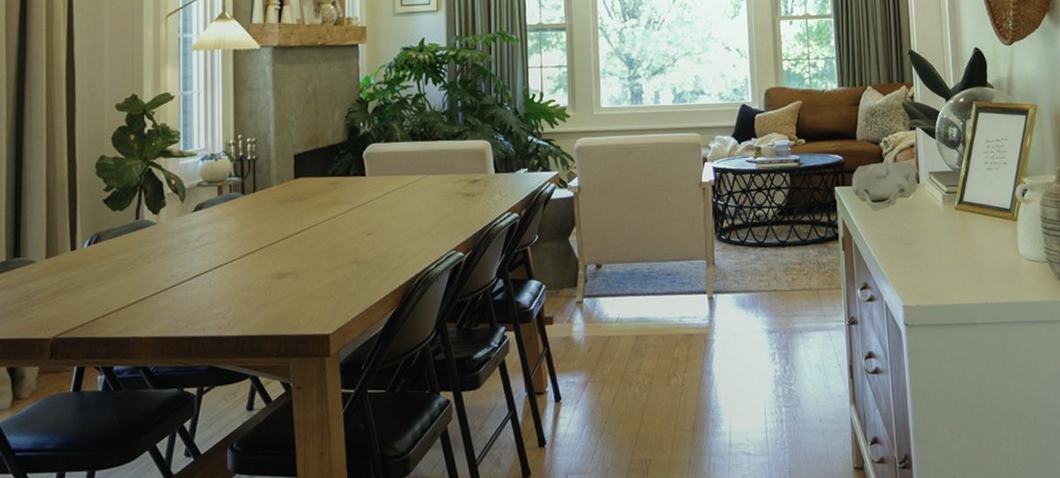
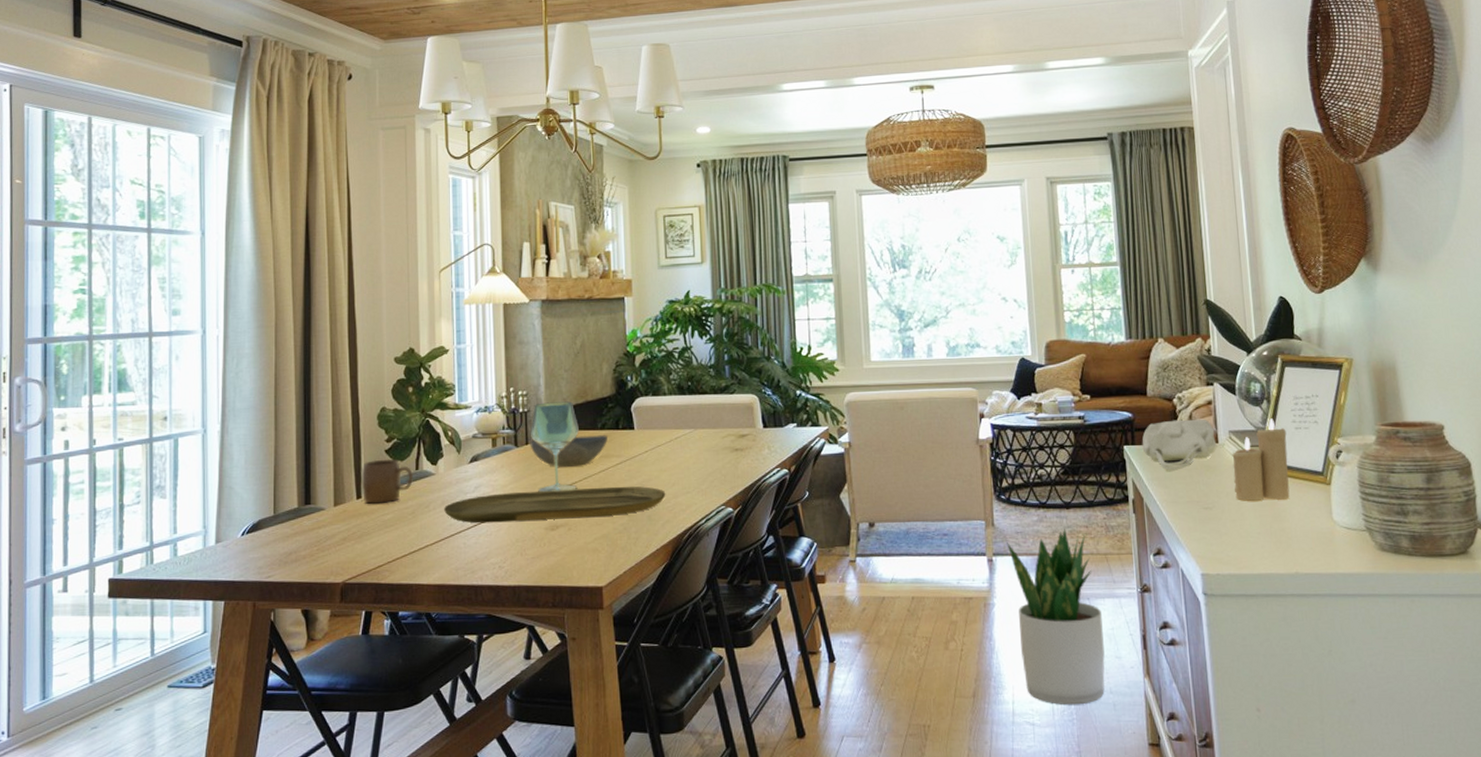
mug: none [76,208,134,255] -> present [361,459,414,504]
placemat: none [165,232,397,273] -> present [444,486,666,523]
wine glass: none [257,148,309,240] -> present [529,401,579,492]
bowl: none [257,182,338,215] -> present [530,435,607,467]
planter: none [726,266,815,435] -> present [1007,529,1105,705]
candle: none [931,160,982,237] -> present [1232,418,1290,501]

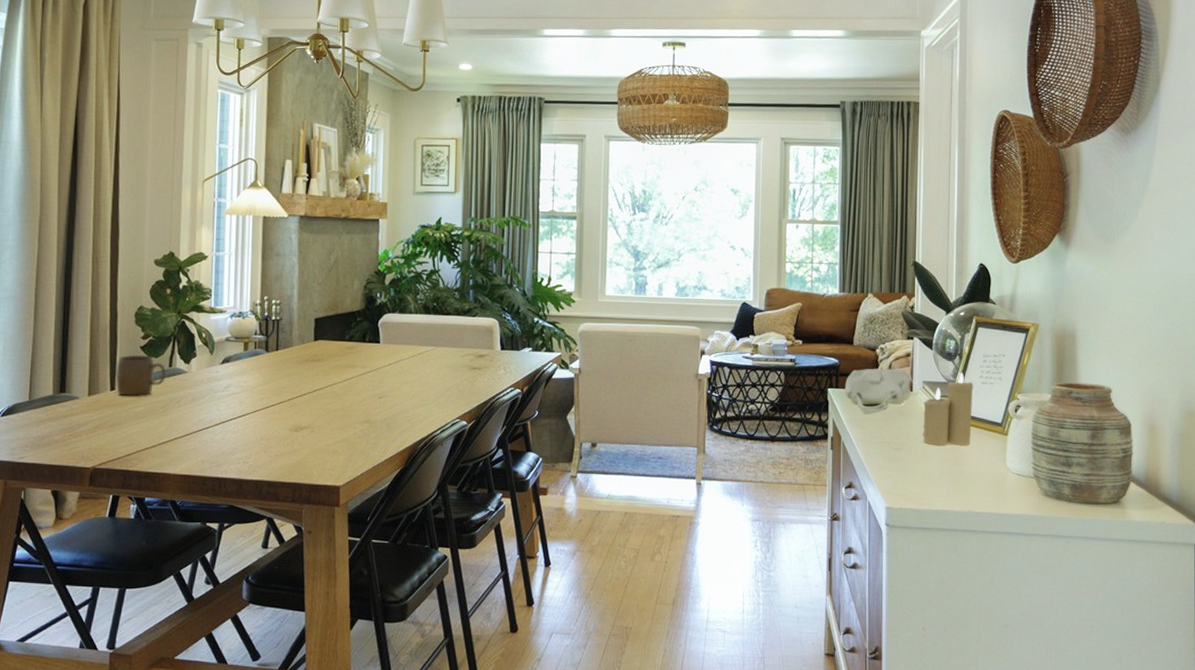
placemat: present [444,486,666,523] -> none [194,394,406,422]
wine glass: present [529,401,579,492] -> none [280,312,328,396]
bowl: present [530,435,607,467] -> none [280,346,354,374]
planter: present [1007,529,1105,705] -> none [715,459,794,617]

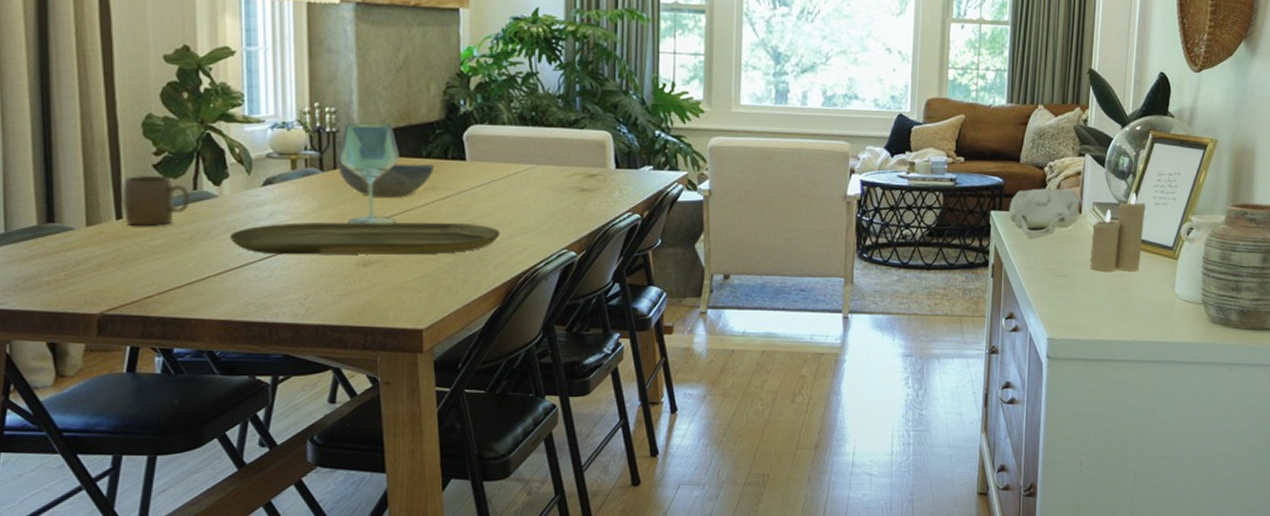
placemat: none [194,394,406,422] -> present [230,222,501,255]
wine glass: none [280,312,328,396] -> present [338,122,399,224]
bowl: none [280,346,354,374] -> present [338,163,433,197]

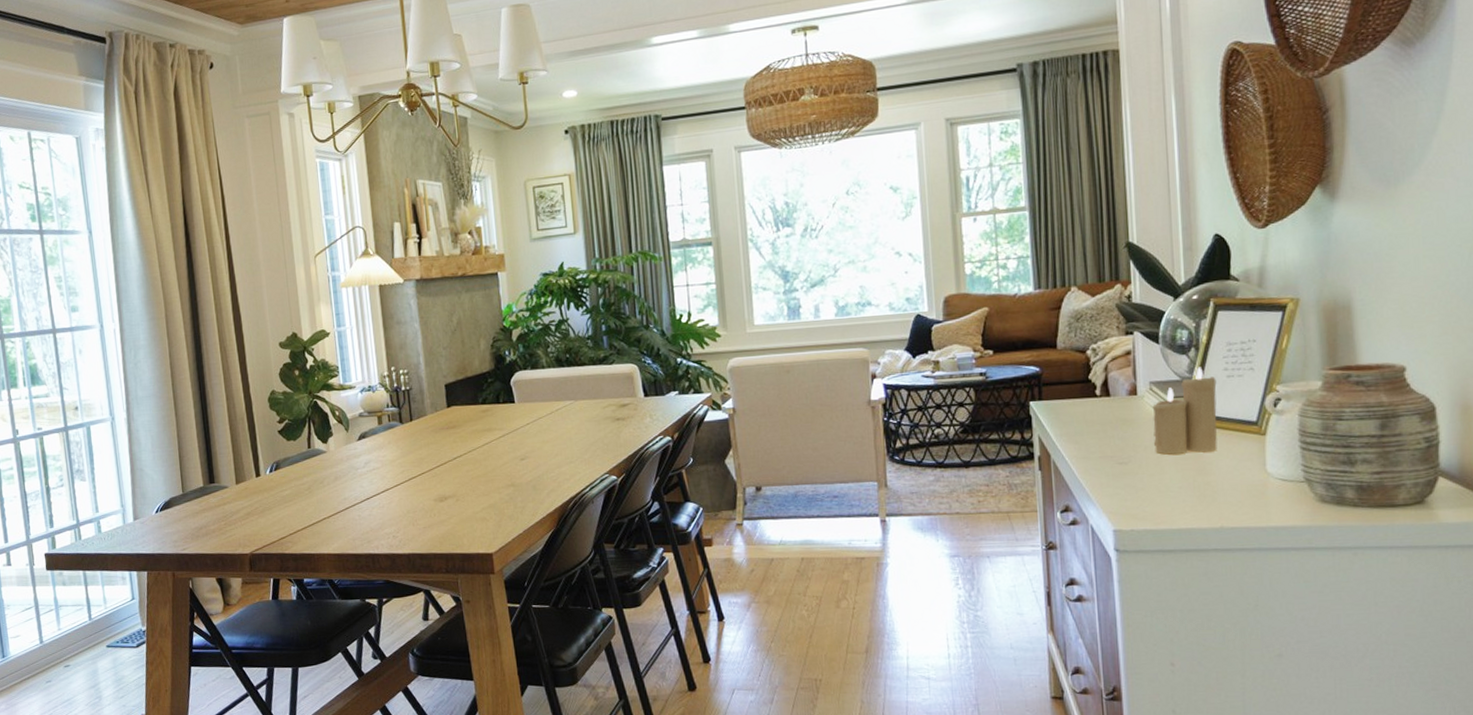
mug: present [121,174,191,226] -> none [258,438,307,481]
placemat: present [230,222,501,255] -> none [337,457,550,497]
wine glass: present [338,122,399,224] -> none [413,378,462,466]
bowl: present [338,163,433,197] -> none [414,409,489,442]
handbag: present [1008,188,1080,239] -> none [1050,370,1136,427]

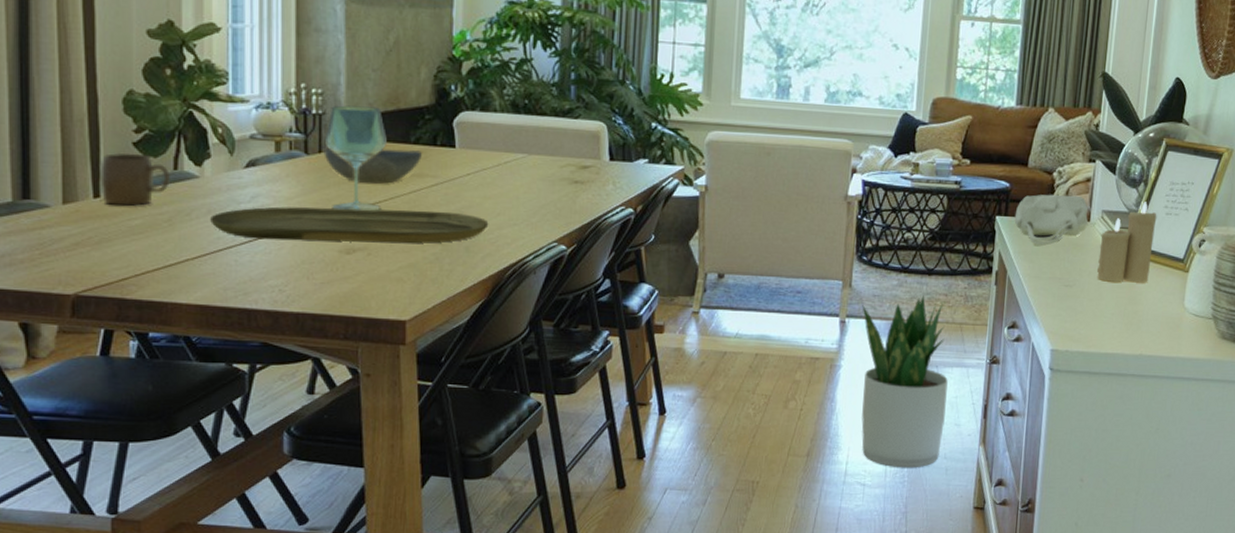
mug: none [258,438,307,481] -> present [100,152,171,206]
placemat: none [337,457,550,497] -> present [210,206,489,244]
wine glass: none [413,378,462,466] -> present [324,105,387,211]
bowl: none [414,409,489,442] -> present [324,148,422,184]
planter: none [901,488,1006,660] -> present [861,295,948,468]
handbag: none [1050,370,1136,427] -> present [1014,194,1089,247]

